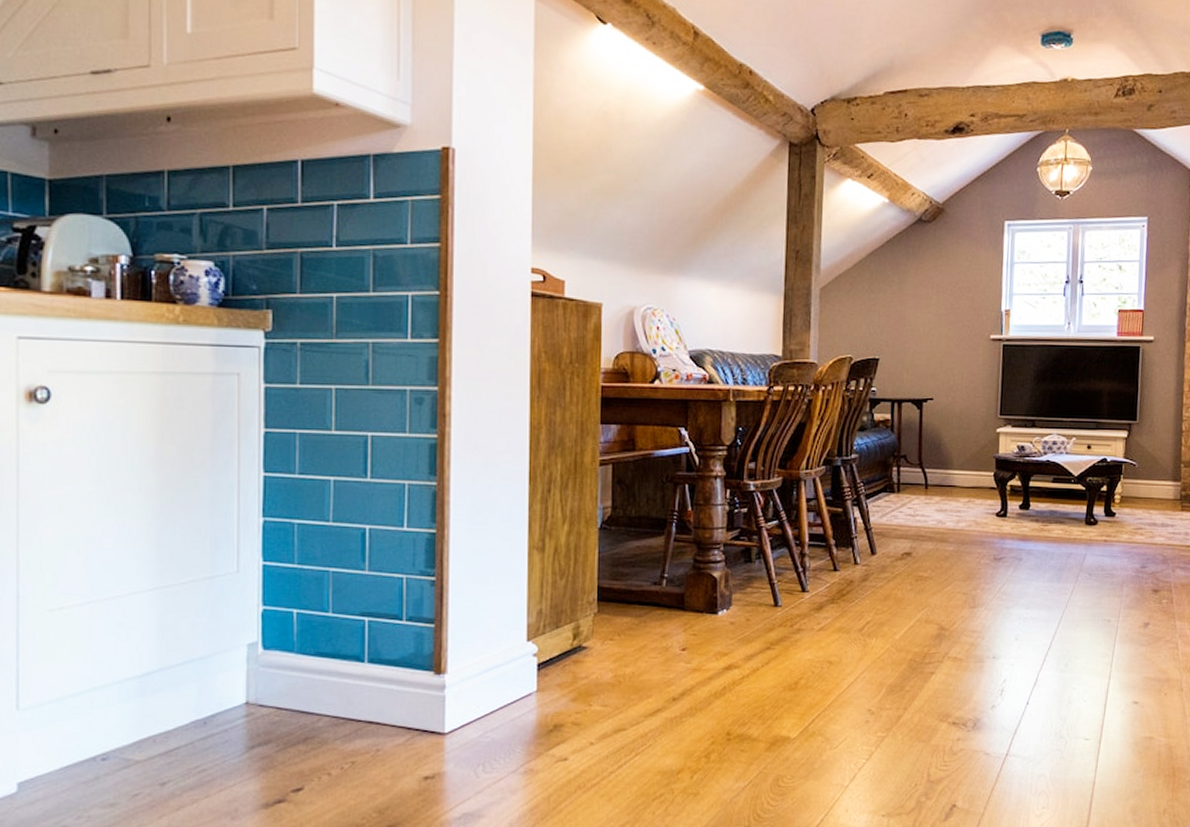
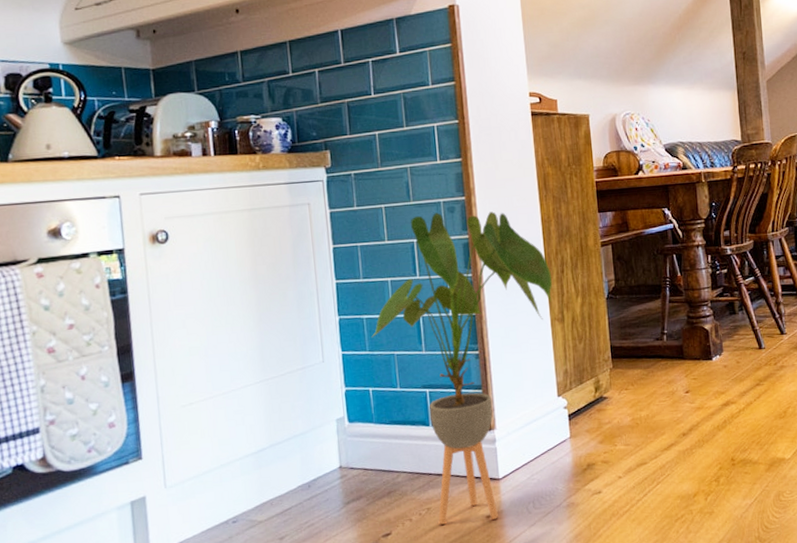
house plant: none [302,403,535,783] -> present [371,211,552,525]

